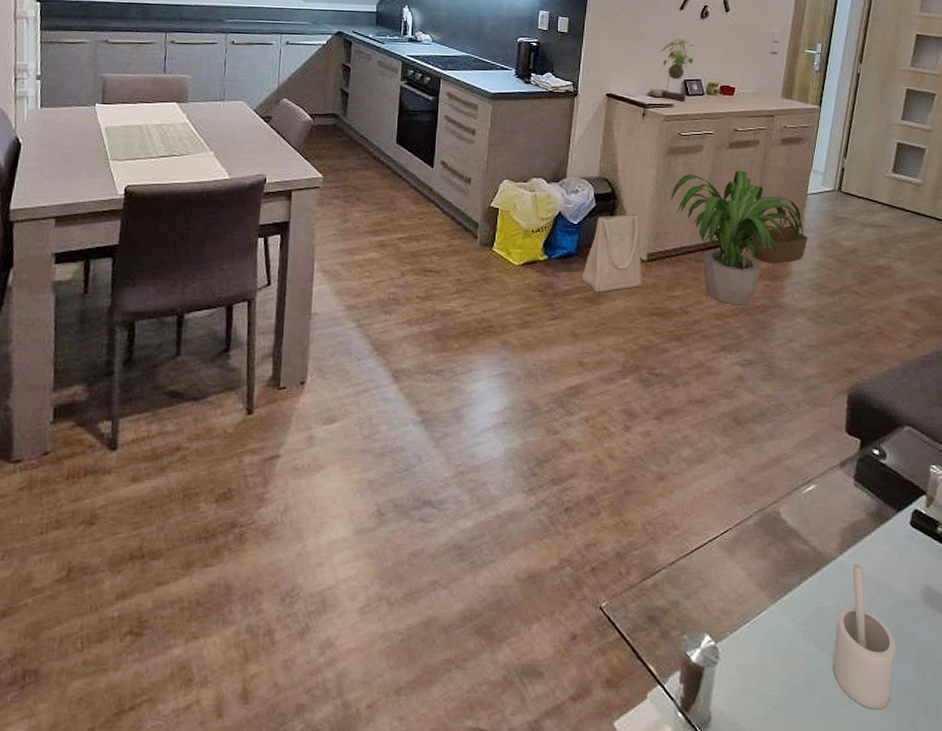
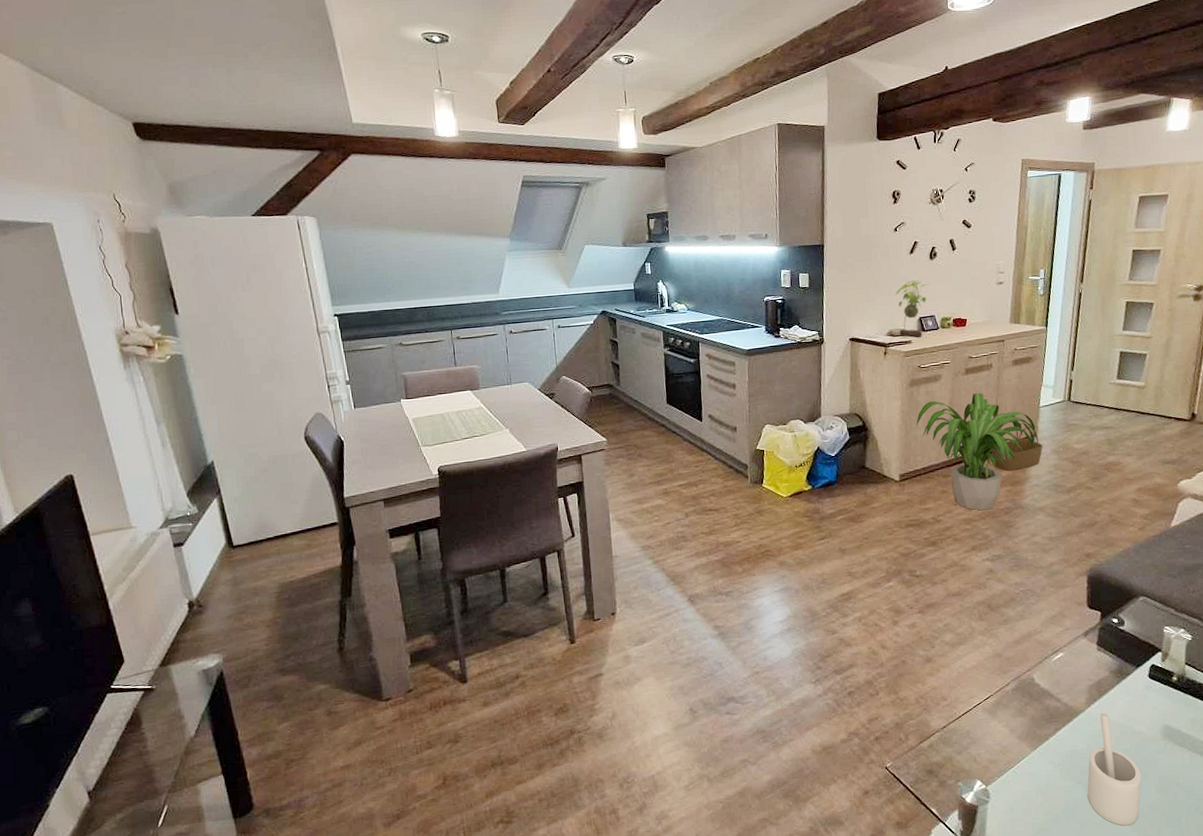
shopping bag: present [581,213,642,293] -> none [843,441,897,513]

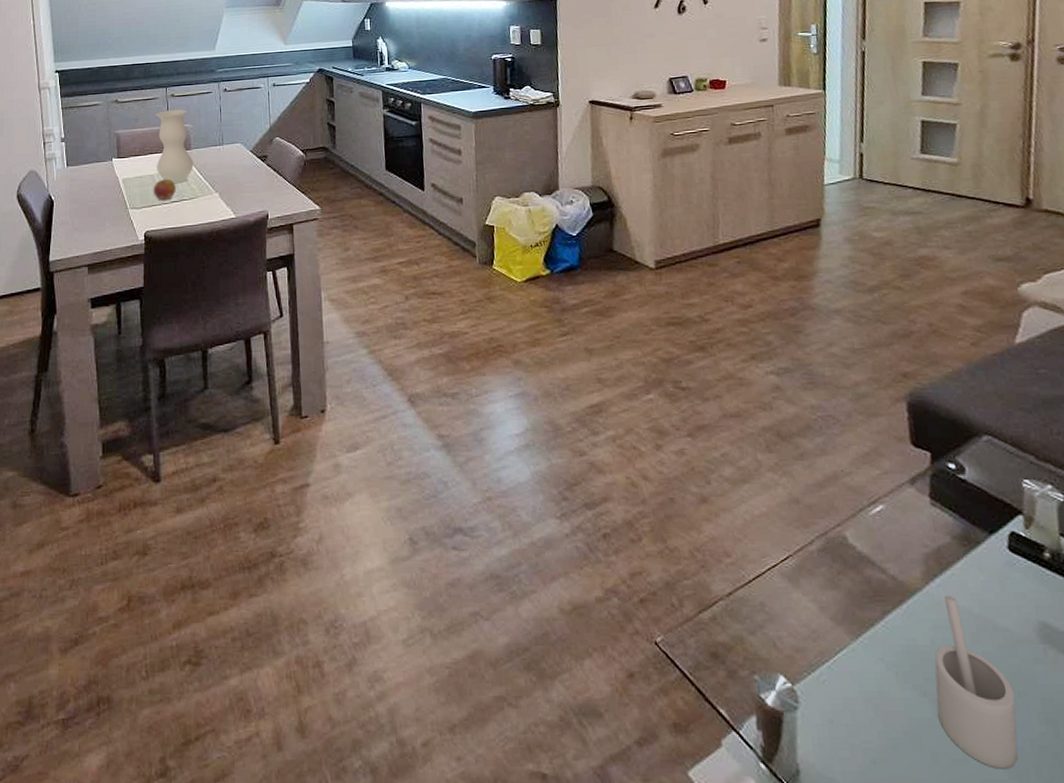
vase: none [441,351,483,422] -> present [155,109,194,184]
fruit: none [444,417,468,438] -> present [153,178,177,201]
plant: present [895,280,929,338] -> none [639,36,679,101]
potted plant: present [916,393,1038,511] -> none [672,166,826,310]
basket: present [992,421,1043,471] -> none [767,201,833,261]

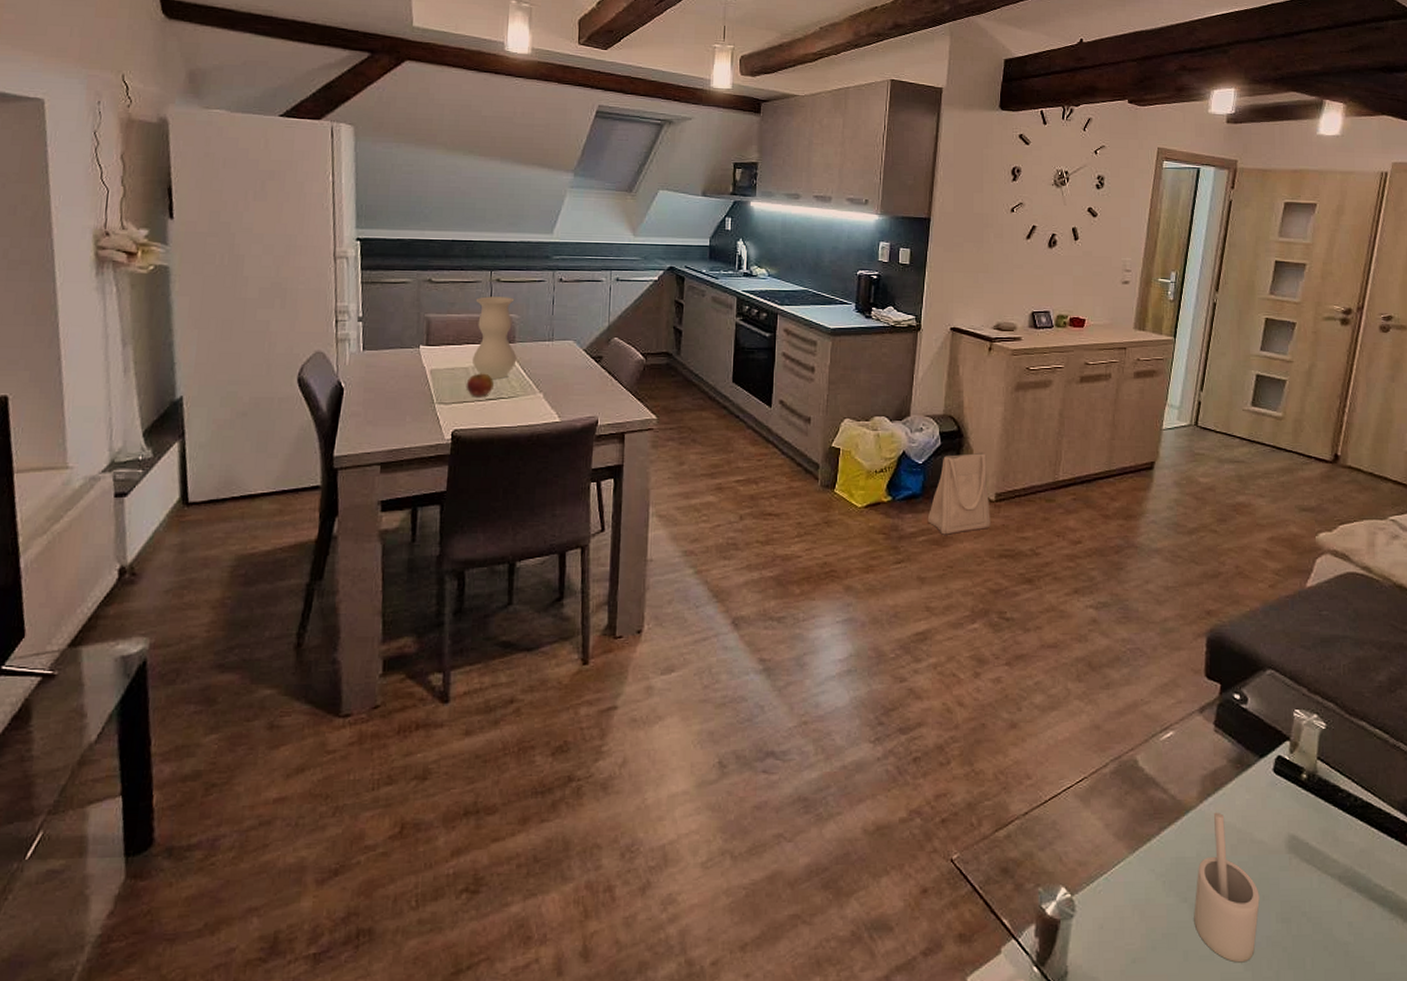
shopping bag: none [587,220,654,305] -> present [927,452,991,535]

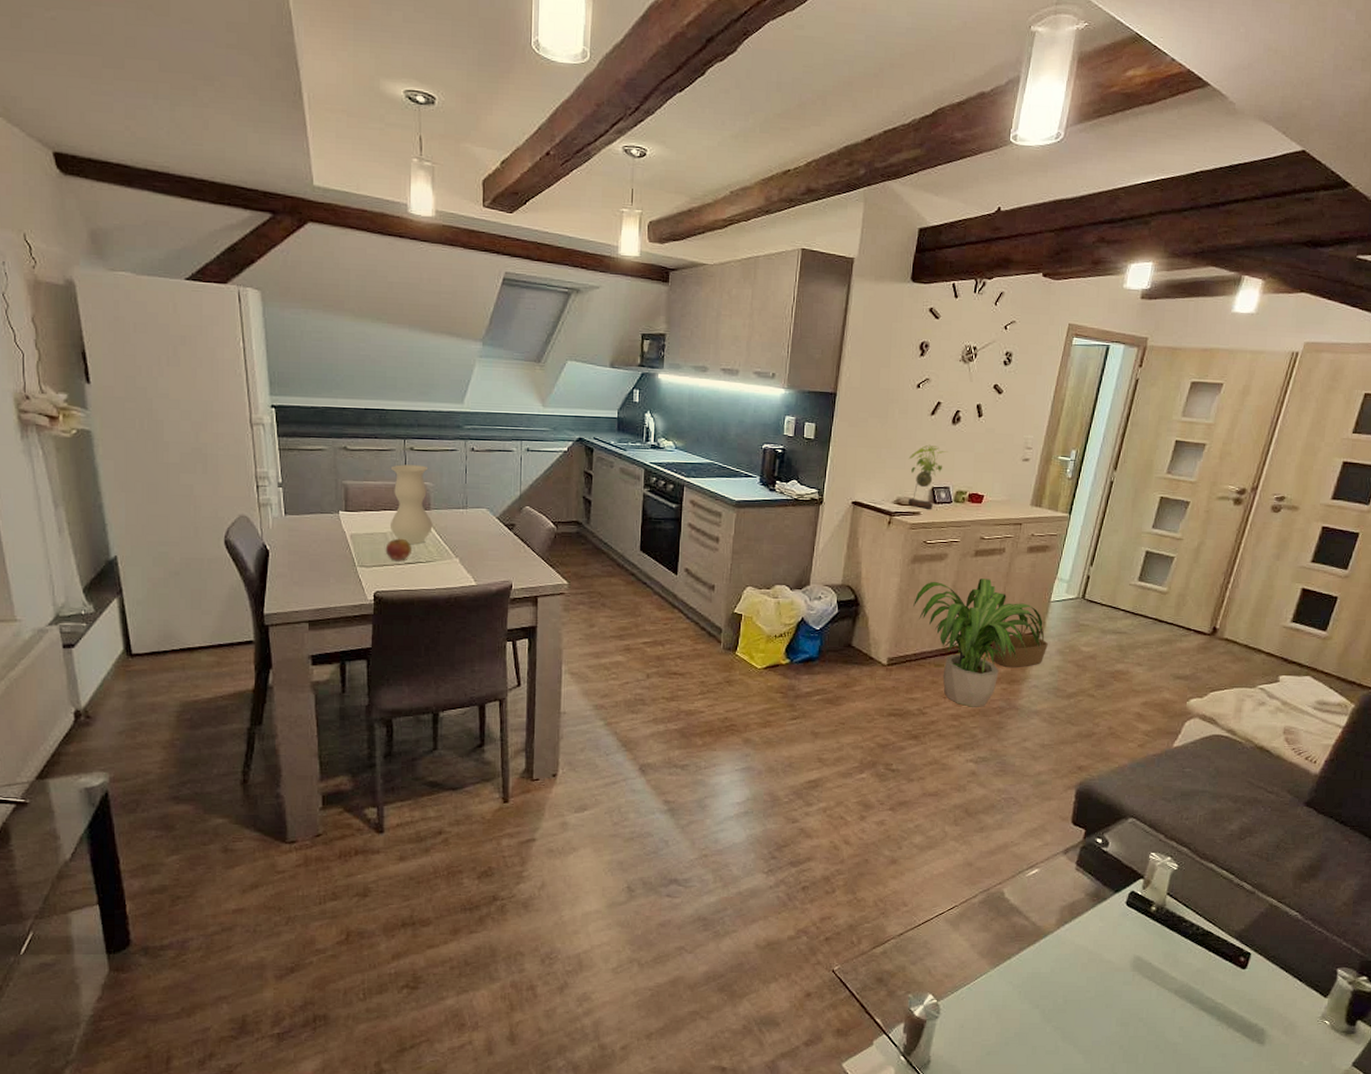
shopping bag: present [927,452,991,535] -> none [822,620,882,695]
plant: none [1006,268,1046,334] -> present [907,444,948,509]
potted plant: none [1019,406,1158,546] -> present [913,579,1044,707]
basket: none [1104,443,1163,501] -> present [992,614,1048,667]
straw: present [1194,812,1260,963] -> none [1044,936,1104,1057]

